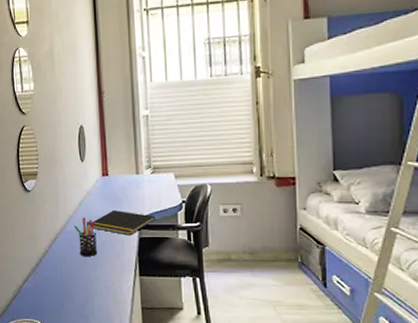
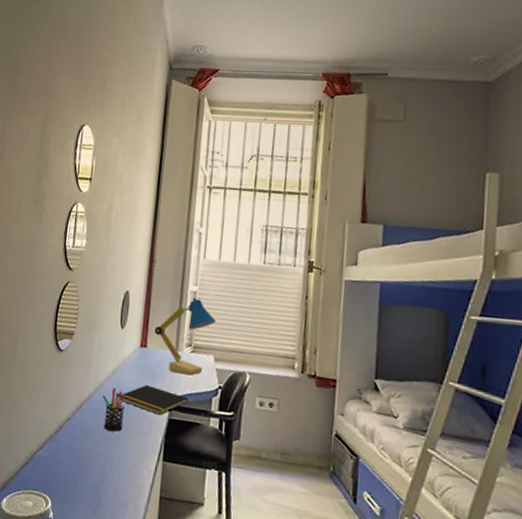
desk lamp: none [113,121,172,195] -> present [154,297,217,376]

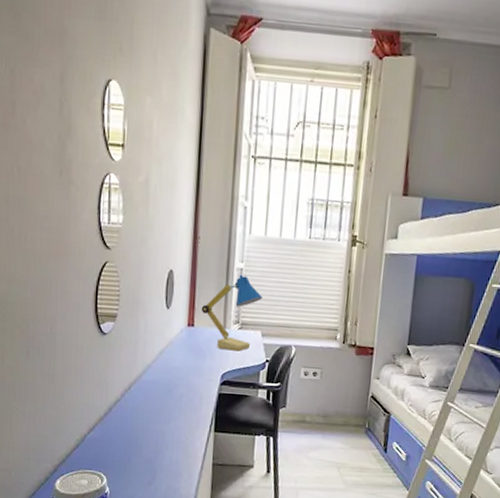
pen holder: present [102,387,124,432] -> none [151,367,174,409]
notepad: present [120,385,189,415] -> none [169,363,238,391]

